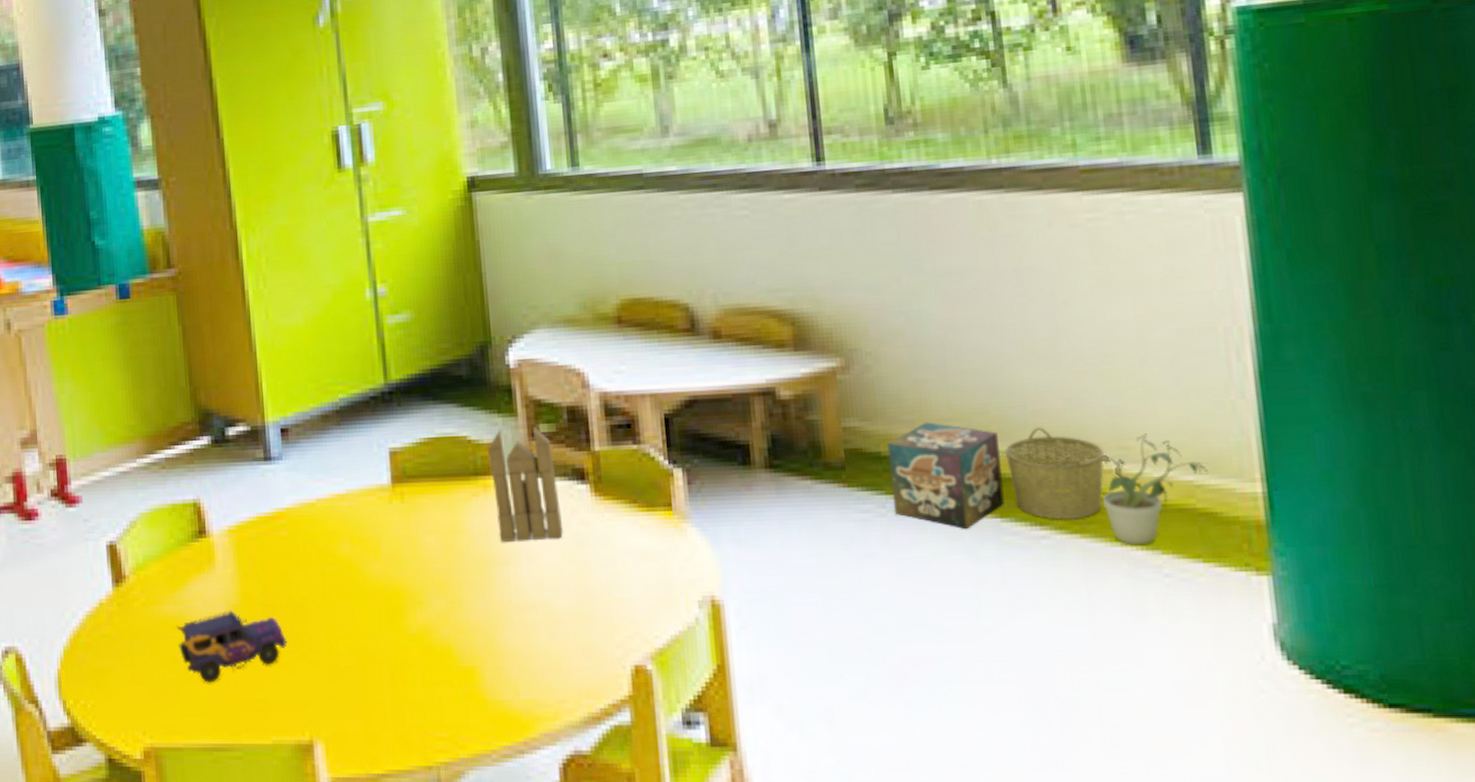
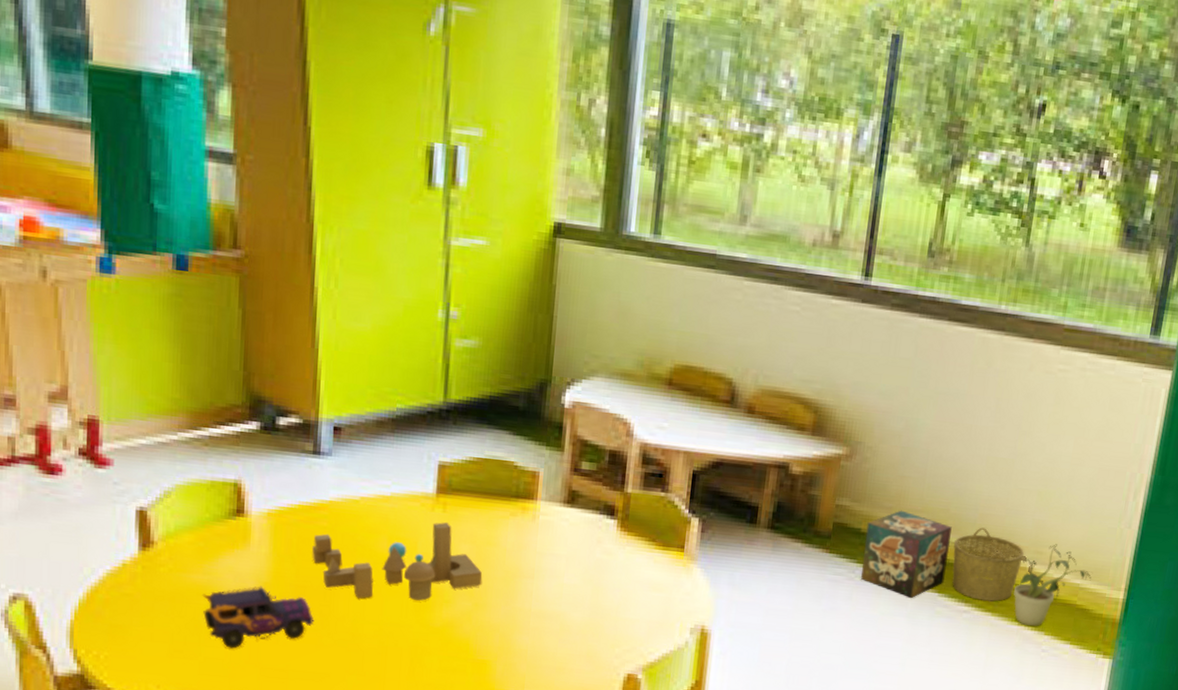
toy blocks: none [275,513,454,611] -> present [312,521,483,601]
building blocks: present [488,427,563,542] -> none [529,461,590,562]

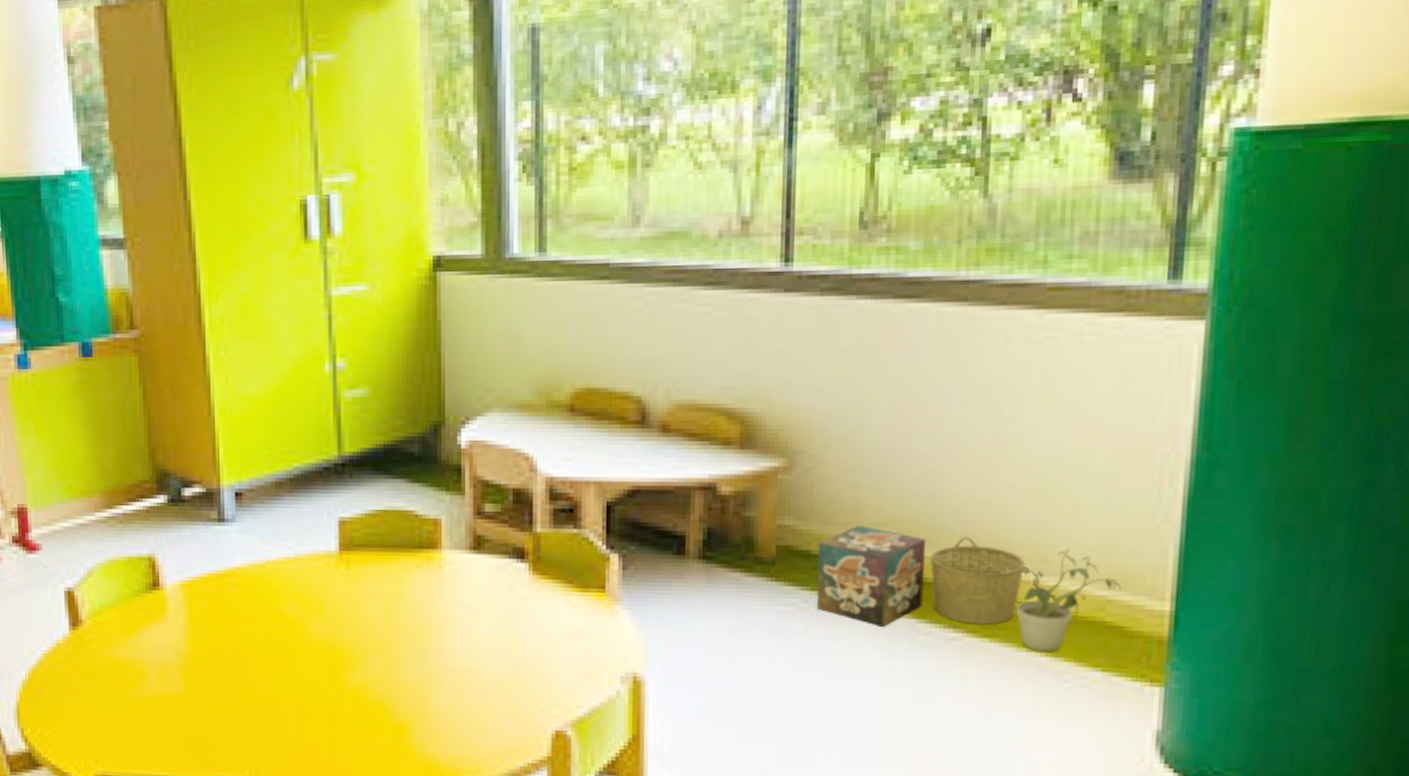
toy car: present [201,586,315,649] -> none [127,657,233,721]
toy blocks: present [312,521,483,601] -> none [225,579,393,664]

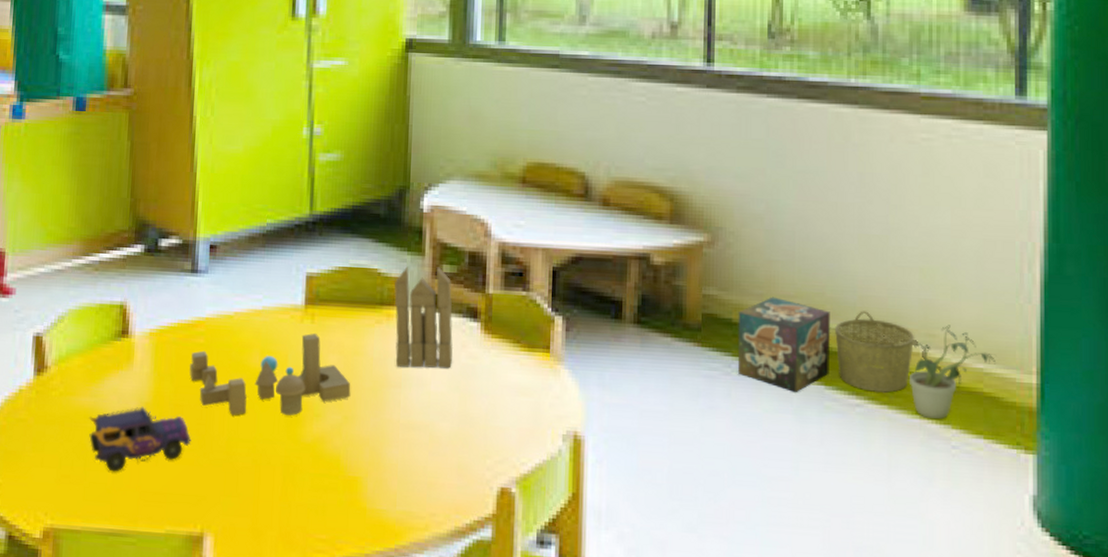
toy car: none [127,657,233,721] -> present [88,406,192,472]
toy blocks: none [225,579,393,664] -> present [189,332,351,416]
building blocks: none [434,506,500,612] -> present [394,266,454,368]

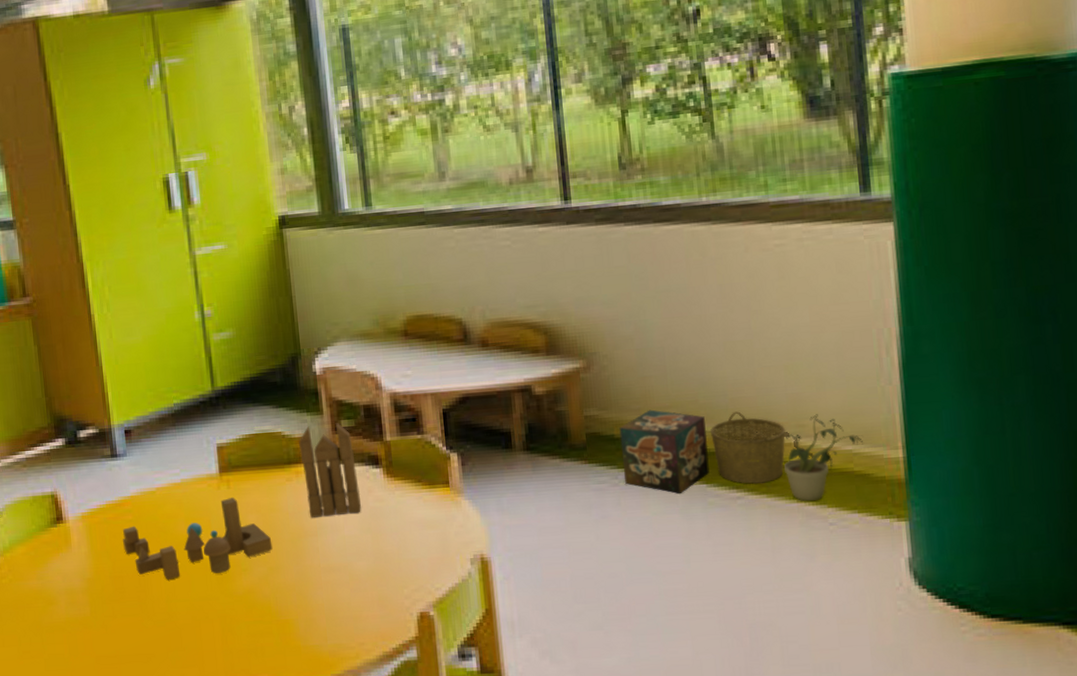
toy car: present [88,406,192,472] -> none [38,582,135,643]

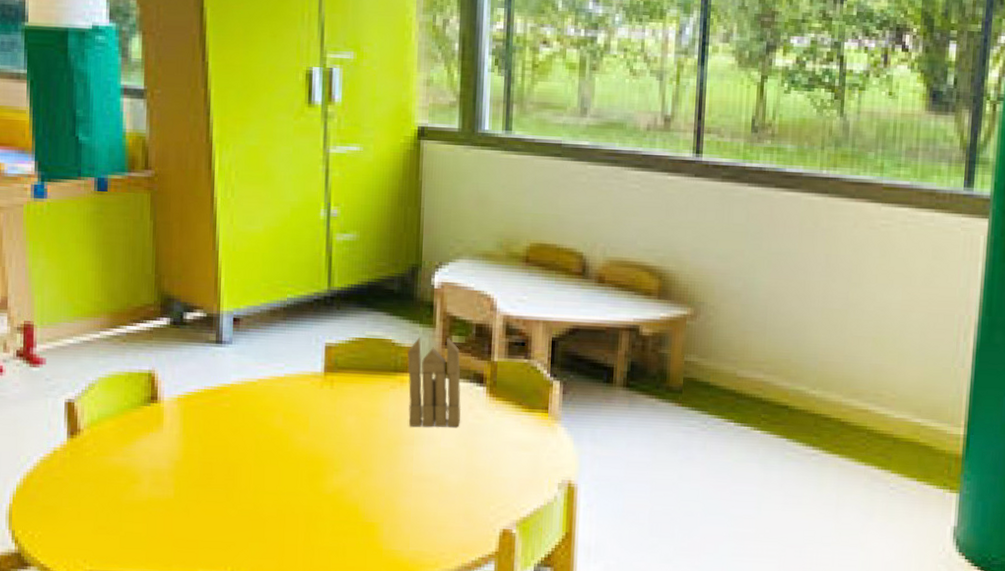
toy blocks: present [122,496,273,580] -> none [217,397,368,471]
toy box: present [619,409,710,494] -> none [713,363,795,444]
basket: present [711,411,786,485] -> none [798,374,864,444]
potted plant: present [784,414,863,502] -> none [858,386,931,466]

